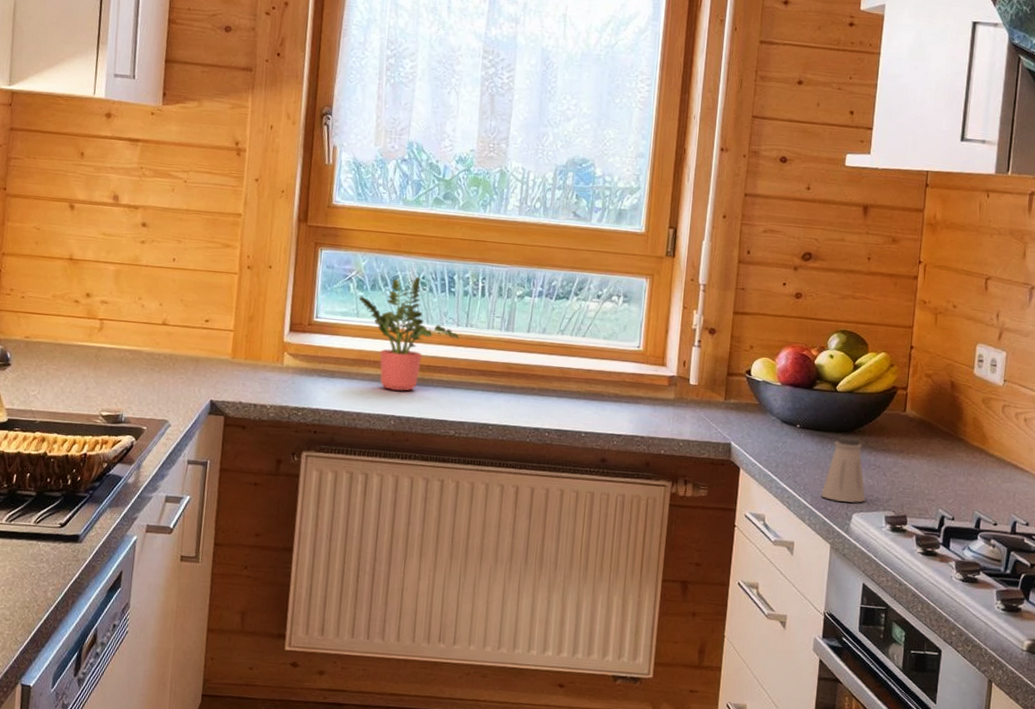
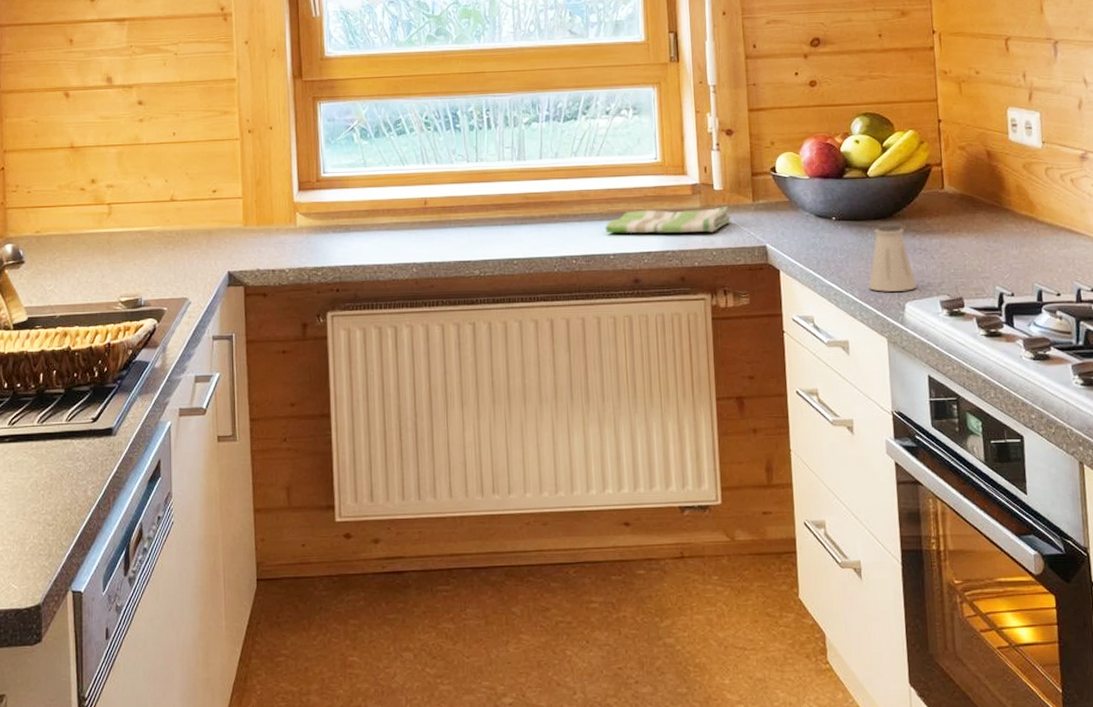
potted plant: present [359,277,460,392] -> none [365,118,471,238]
dish towel: none [580,393,702,424] -> present [605,206,731,234]

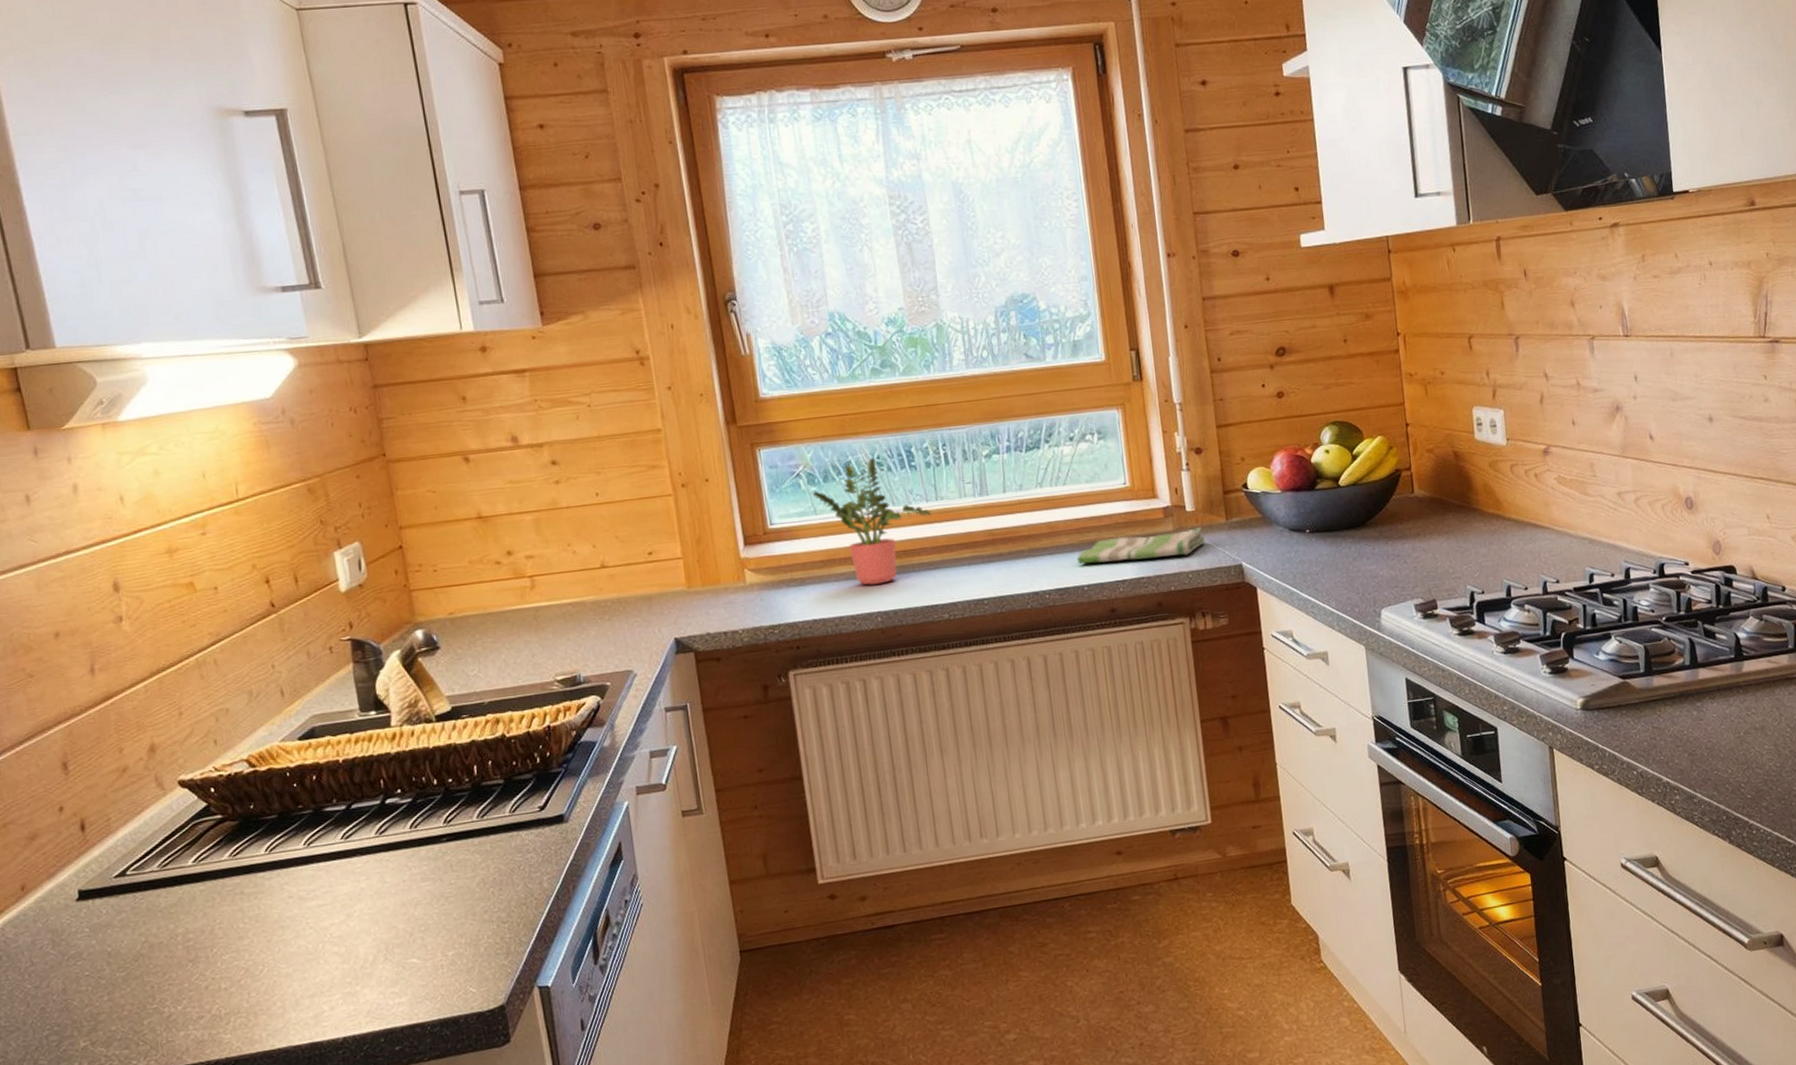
potted plant: none [365,118,471,238] -> present [813,458,932,586]
saltshaker: present [868,224,916,292] -> none [1344,531,1391,601]

